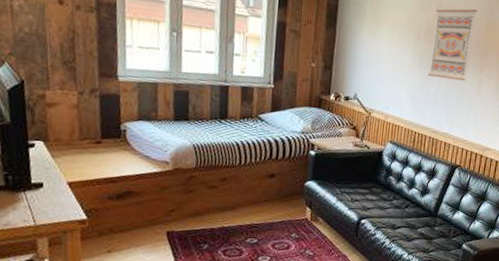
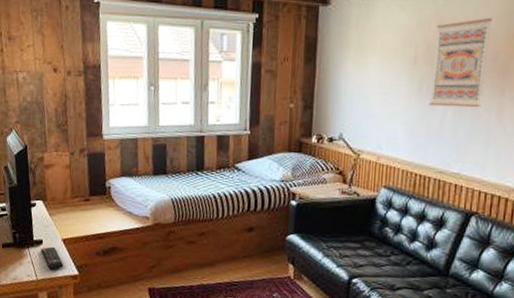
remote control: none [41,190,70,215] -> present [41,246,64,270]

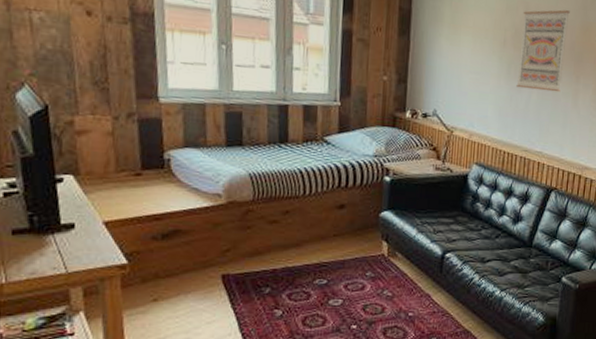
remote control: present [41,246,64,270] -> none [72,231,107,259]

